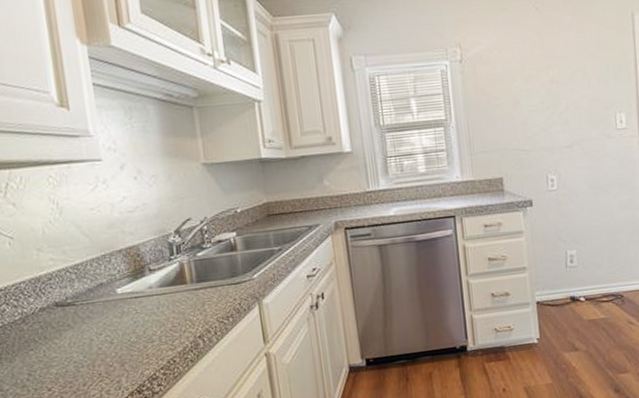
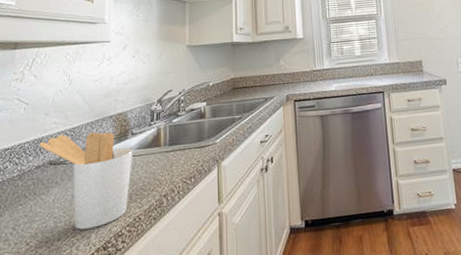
utensil holder: none [38,268,158,374] -> present [39,132,133,230]

